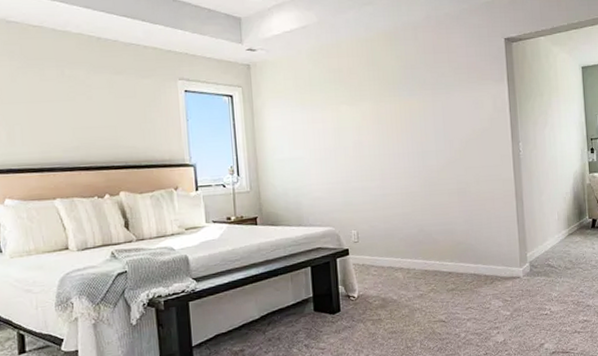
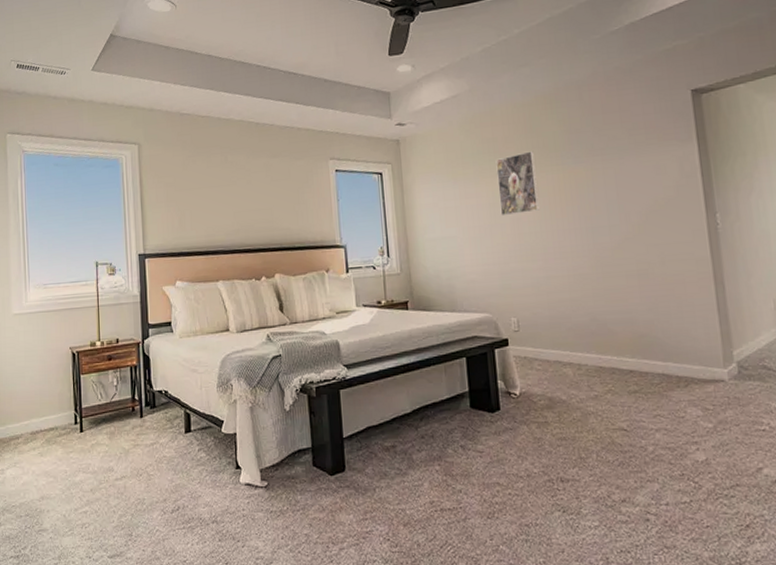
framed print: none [341,82,378,140] -> present [495,151,539,216]

